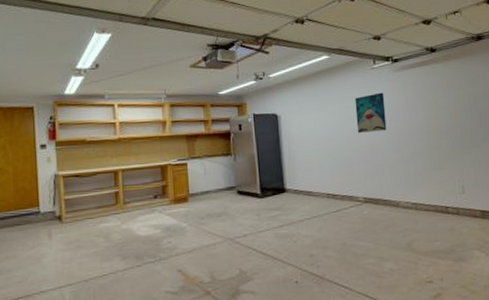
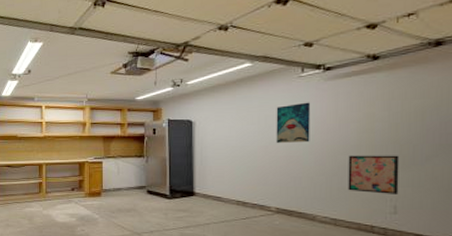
wall art: none [420,139,464,176] -> present [348,155,400,194]

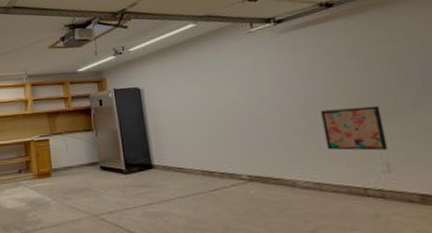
wall art: present [276,102,311,143] -> none [229,57,273,104]

